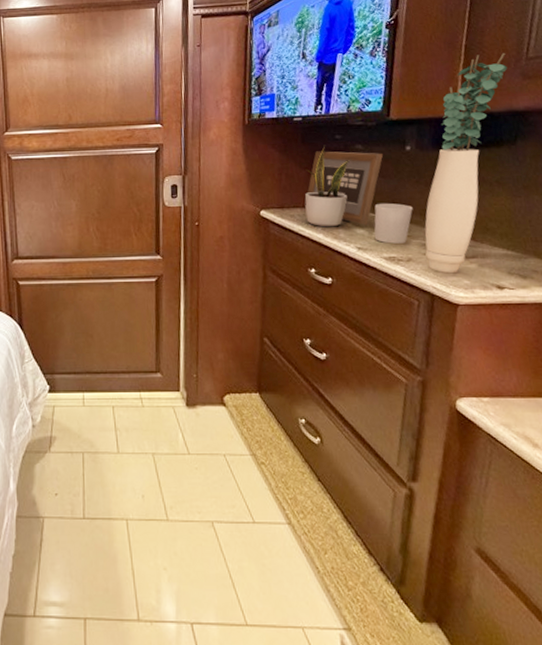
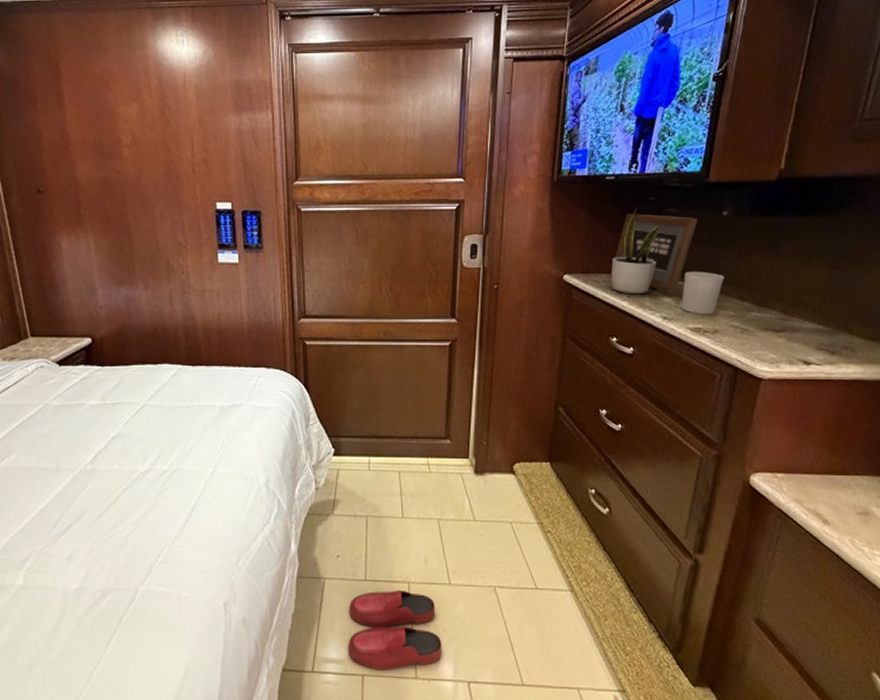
slippers: none [69,527,163,613] -> present [348,589,442,671]
vase: present [424,52,508,274] -> none [733,112,839,347]

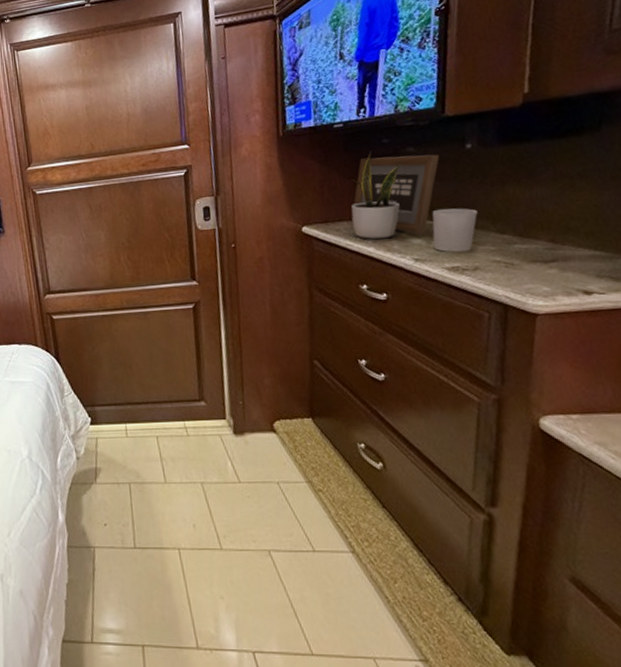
slippers: present [348,589,442,671] -> none [121,556,222,641]

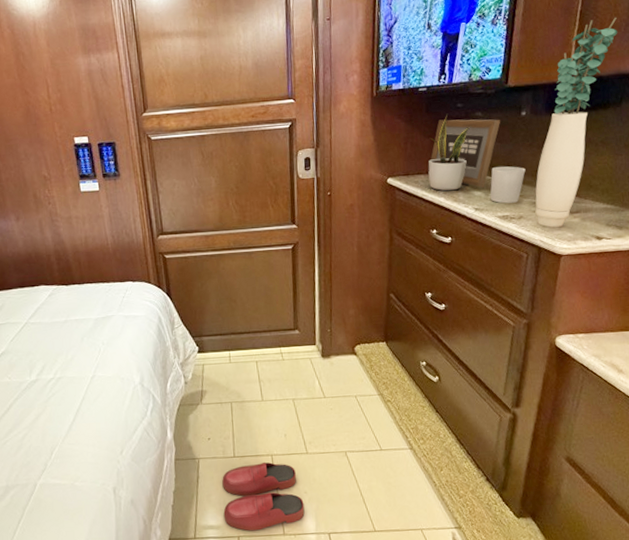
slippers: none [121,556,222,641] -> present [222,462,305,532]
vase: none [492,27,586,281] -> present [535,17,618,228]

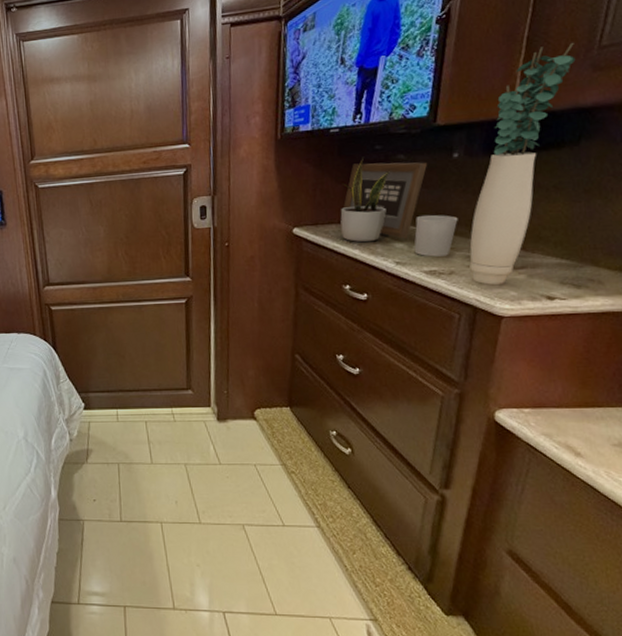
slippers: present [222,462,305,532] -> none [108,529,197,602]

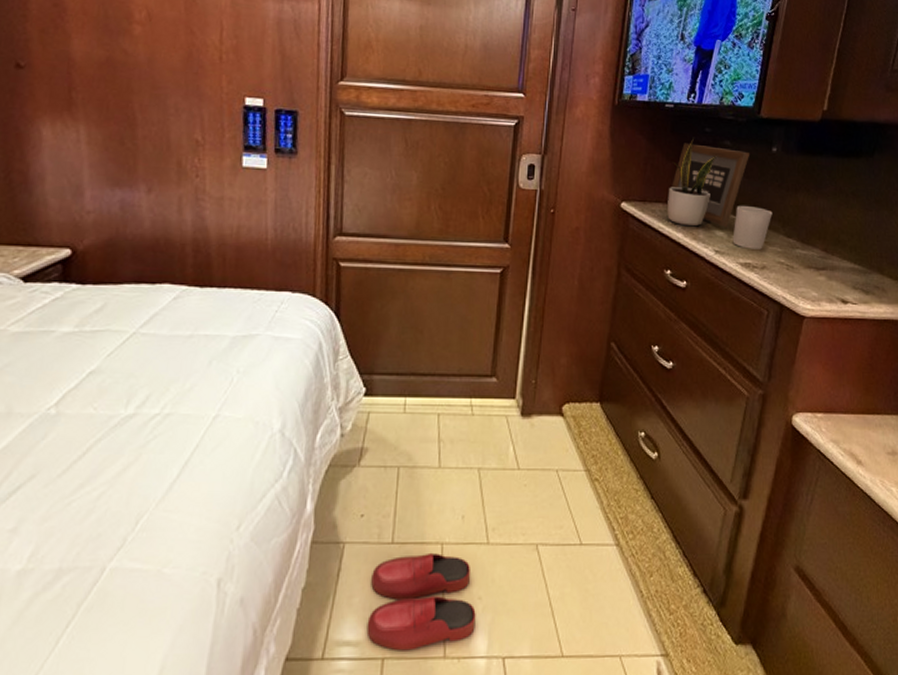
slippers: none [108,529,197,602] -> present [366,552,476,651]
vase: present [469,42,576,286] -> none [780,60,874,285]

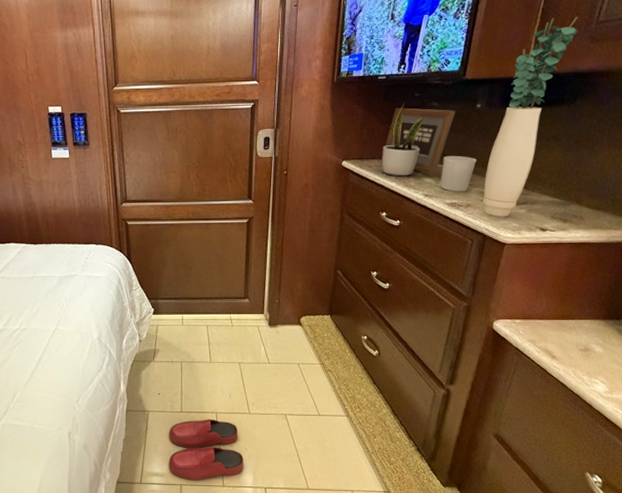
vase: none [780,60,874,285] -> present [483,16,578,218]

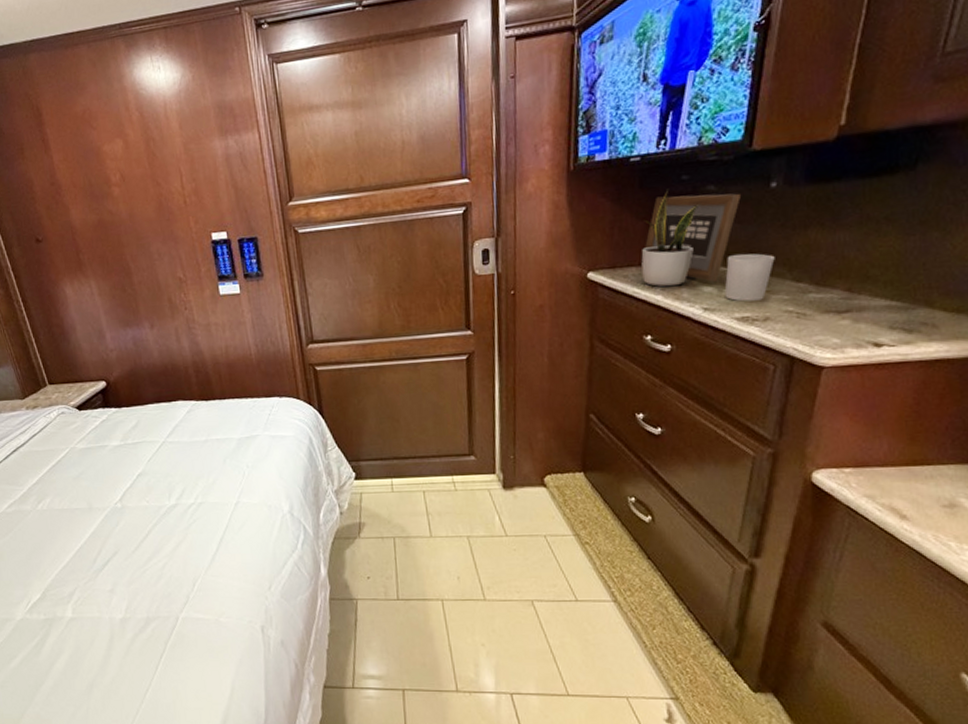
slippers: present [168,418,244,481] -> none [384,607,482,685]
vase: present [483,16,578,218] -> none [787,49,915,332]

